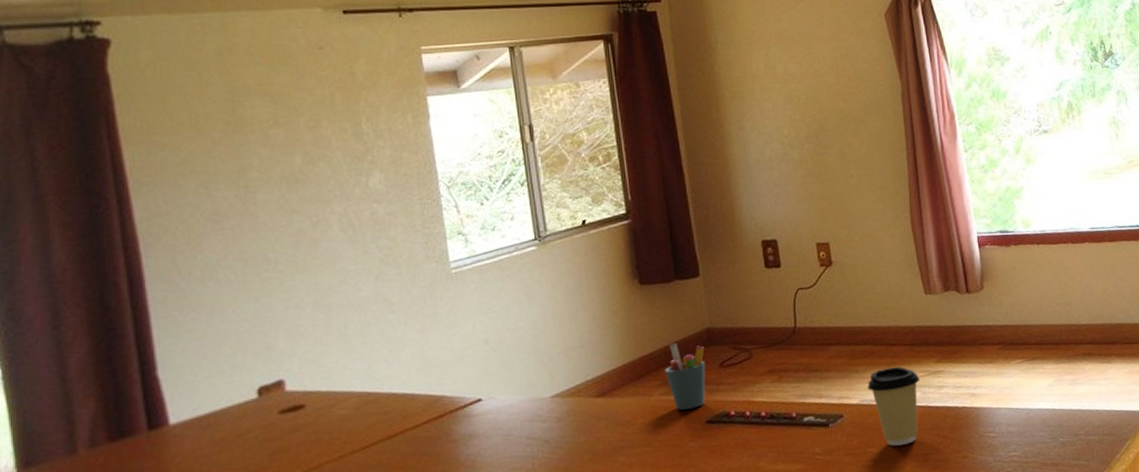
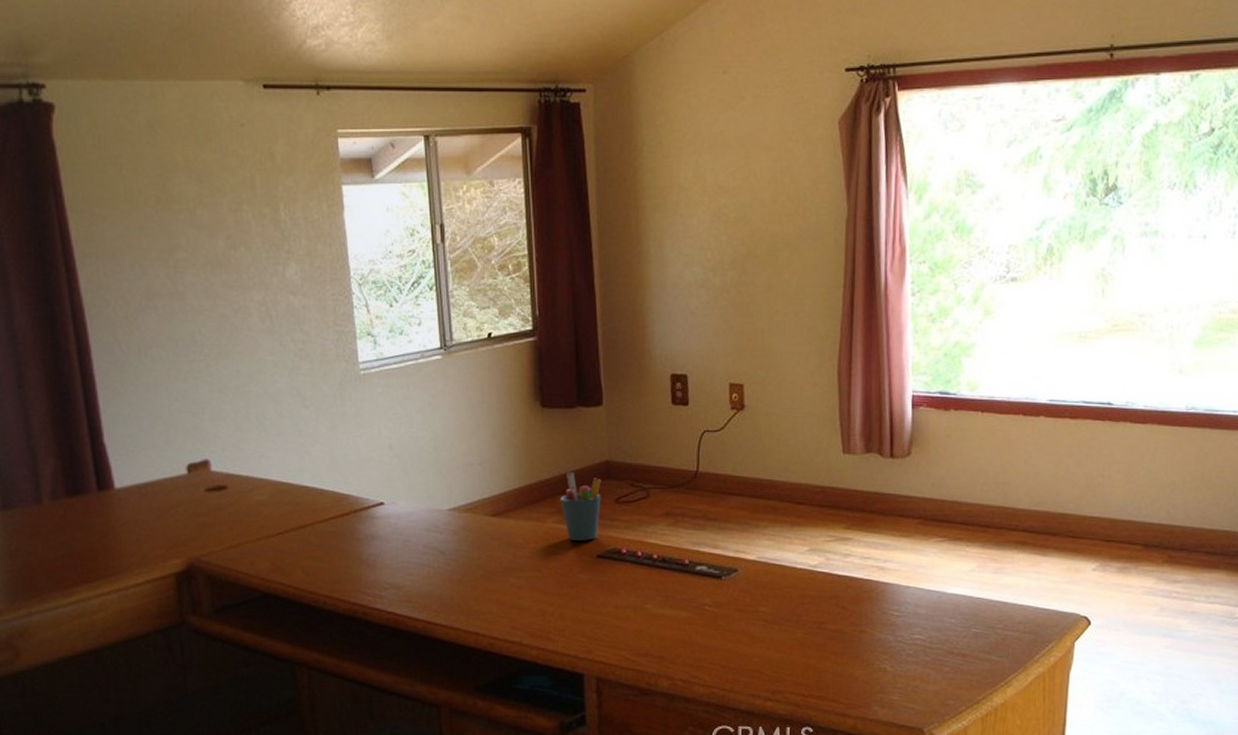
coffee cup: present [868,366,920,446] -> none [767,527,825,609]

